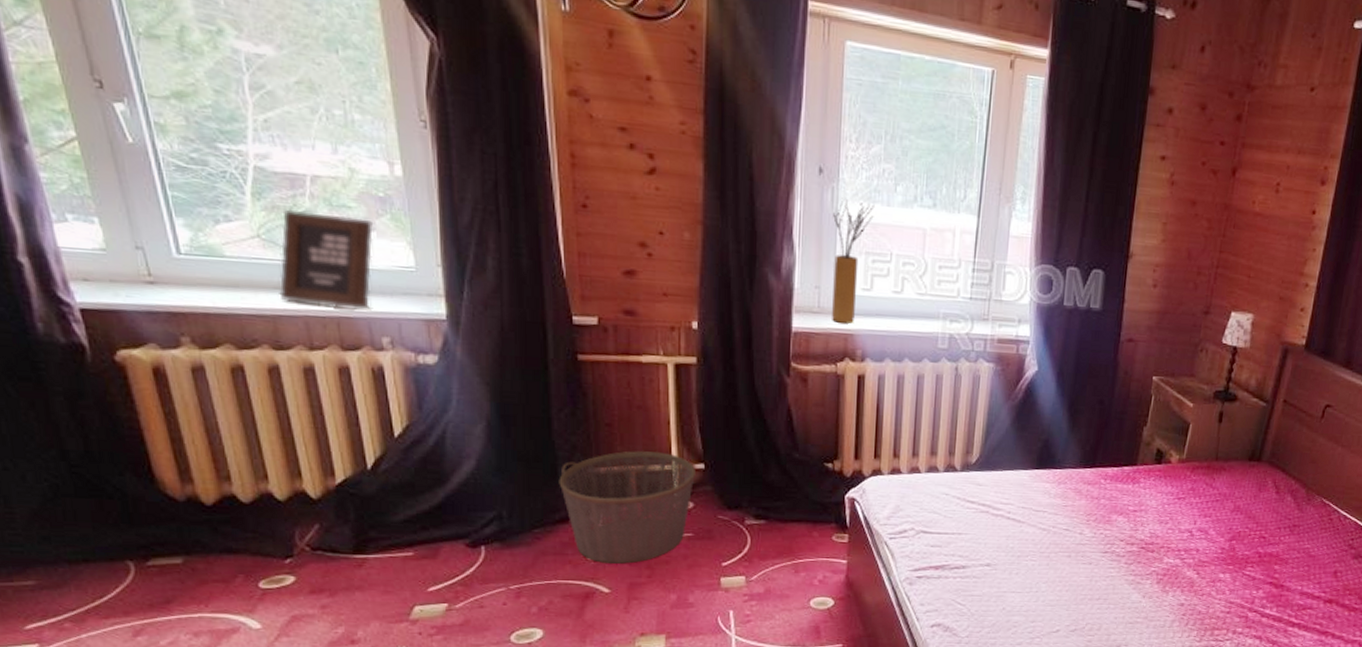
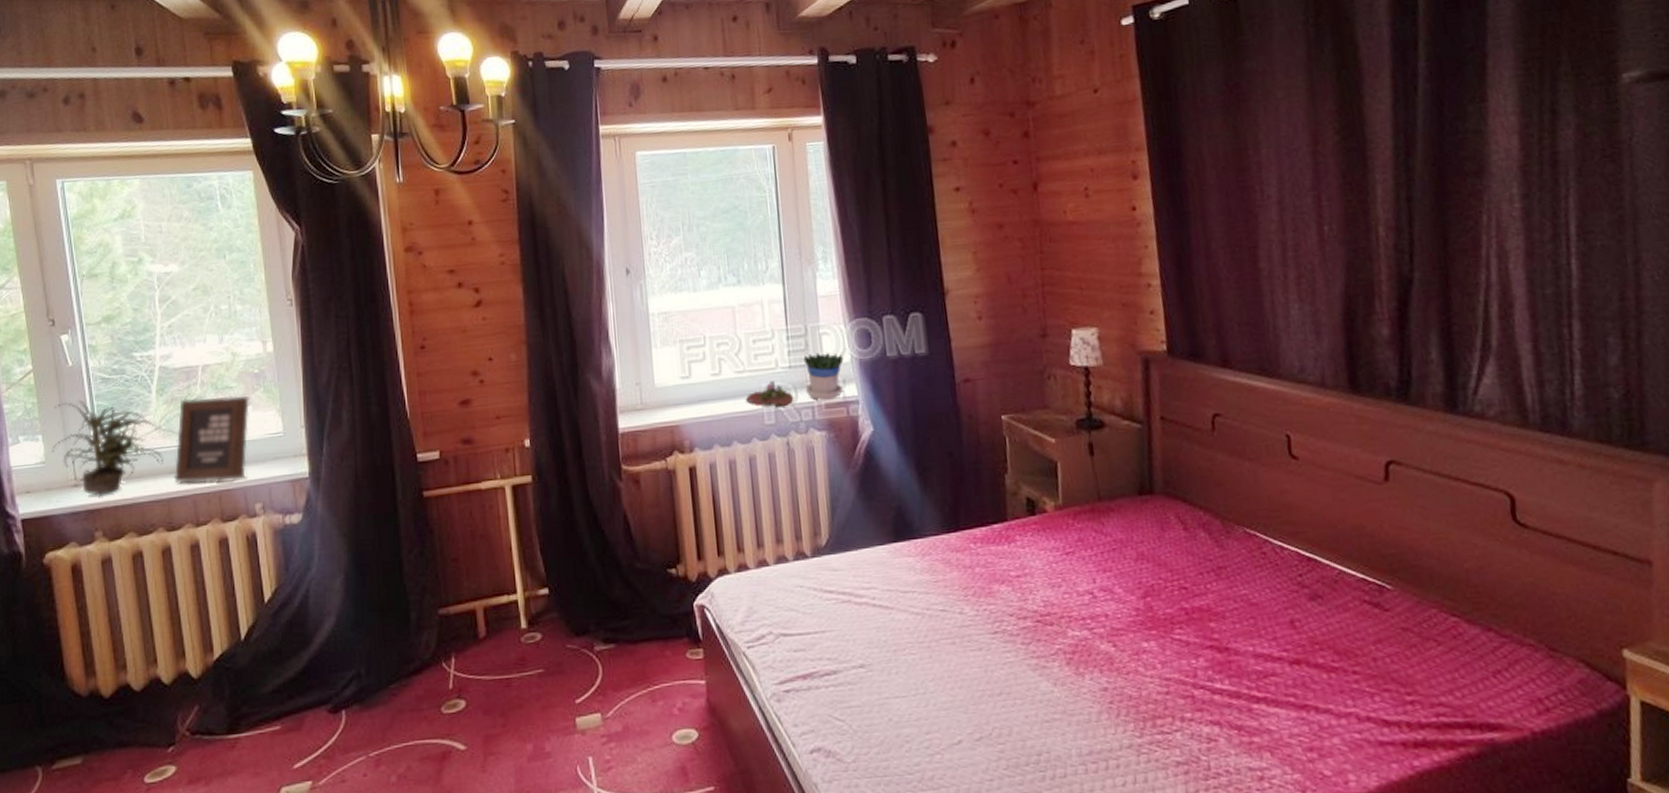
potted plant: none [113,184,265,299] -> present [52,400,164,495]
basket: present [559,451,695,565] -> none [411,581,541,716]
vase: present [832,200,875,324] -> none [644,292,683,416]
potted flower: none [923,308,970,334] -> present [746,381,794,407]
flowerpot: none [981,289,1023,336] -> present [803,352,844,401]

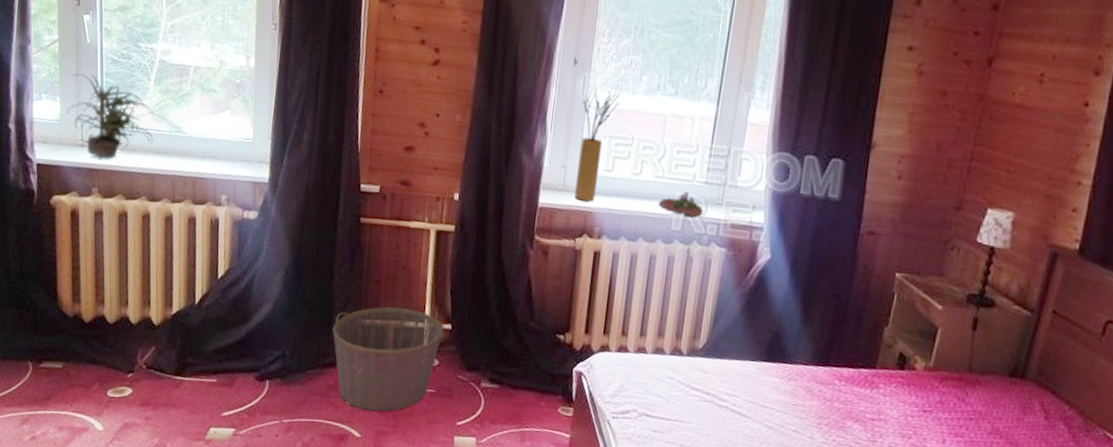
picture frame: present [174,396,249,483] -> none [159,92,229,171]
basket: none [411,581,541,716] -> present [332,307,444,412]
vase: none [644,292,683,416] -> present [574,88,621,202]
flowerpot: present [803,352,844,401] -> none [715,175,758,222]

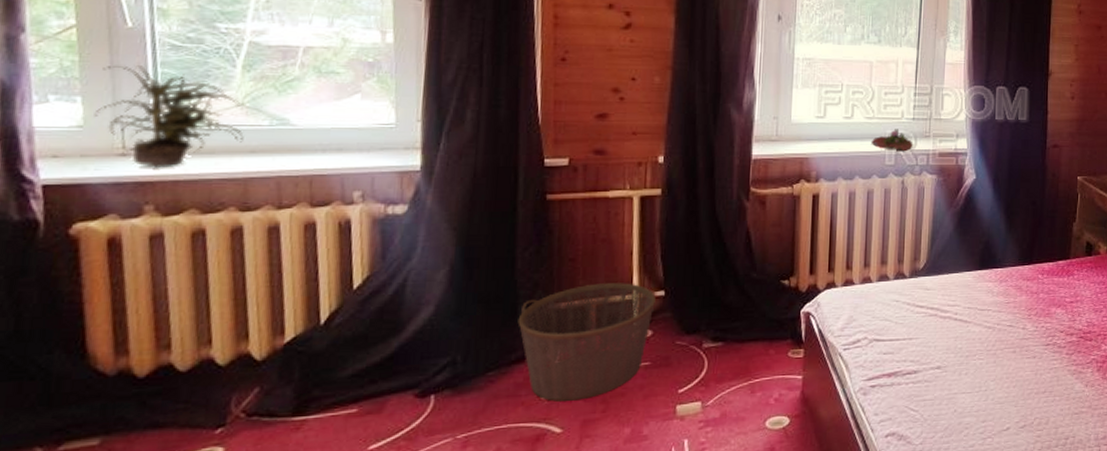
vase: present [574,88,621,202] -> none [789,41,827,148]

